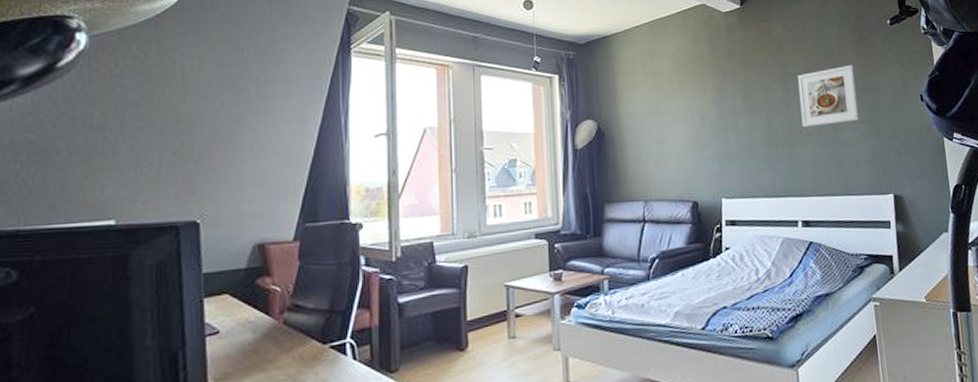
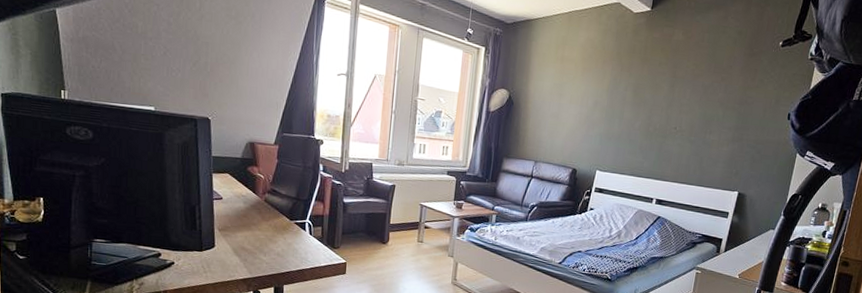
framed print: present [797,64,859,128] -> none [677,77,736,127]

